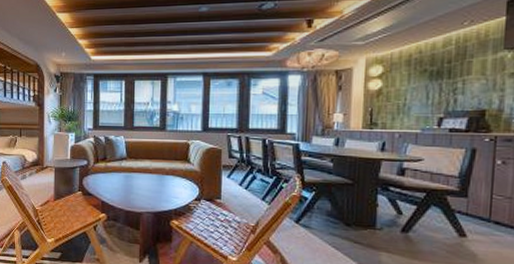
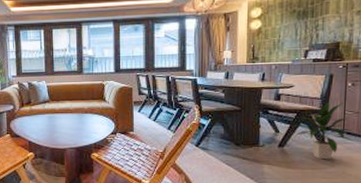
indoor plant: none [420,182,503,254] -> present [292,102,353,160]

